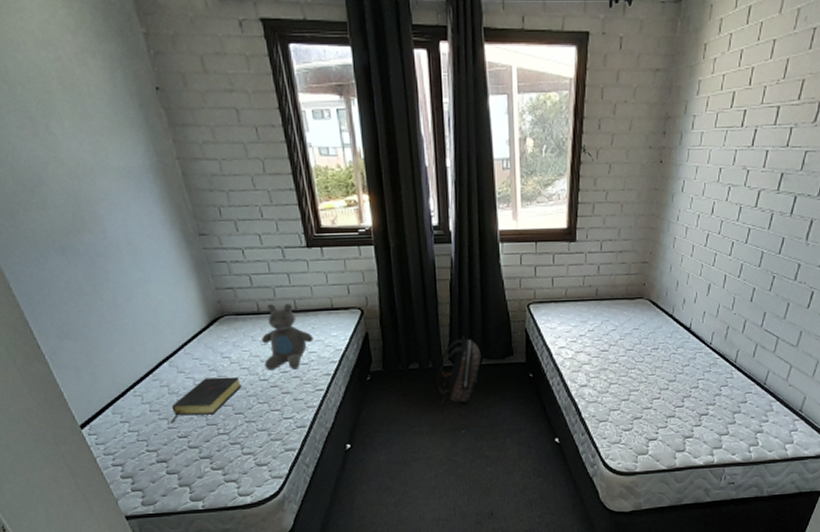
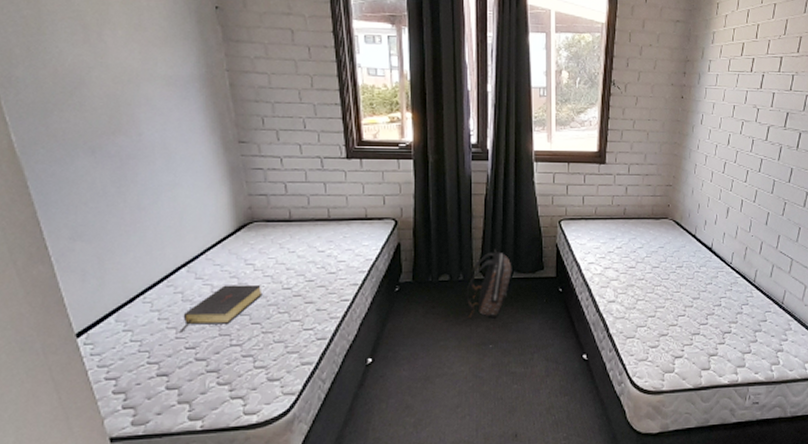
stuffed animal: present [262,303,314,371] -> none [290,212,344,279]

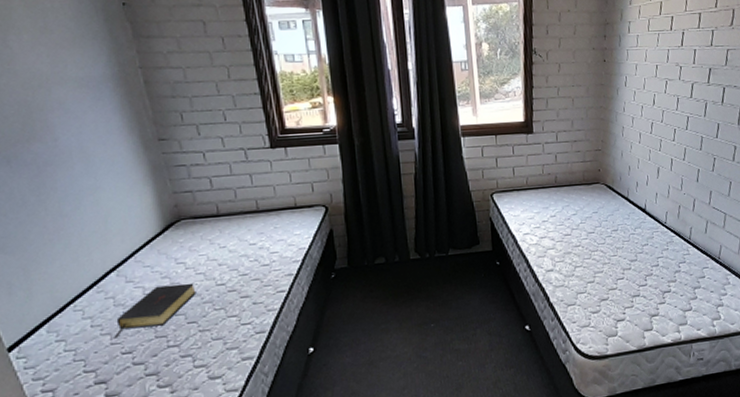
backpack: present [466,249,512,319] -> none [403,227,448,299]

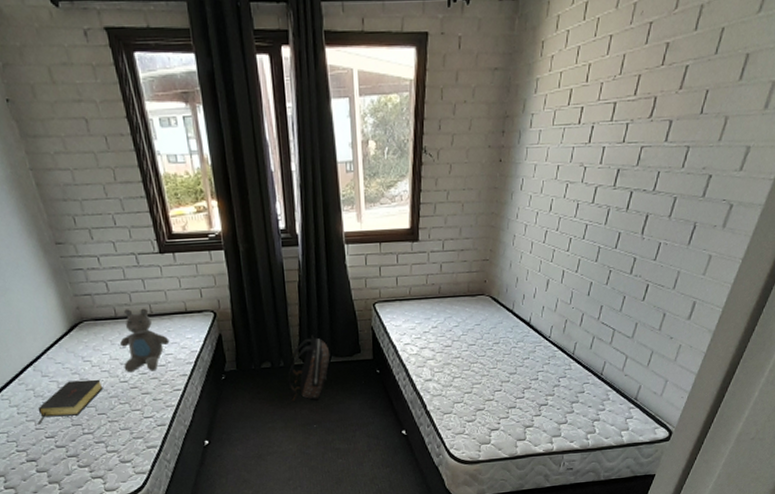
stuffed animal: none [220,204,276,274] -> present [120,308,170,373]
backpack: none [403,227,448,299] -> present [288,335,330,401]

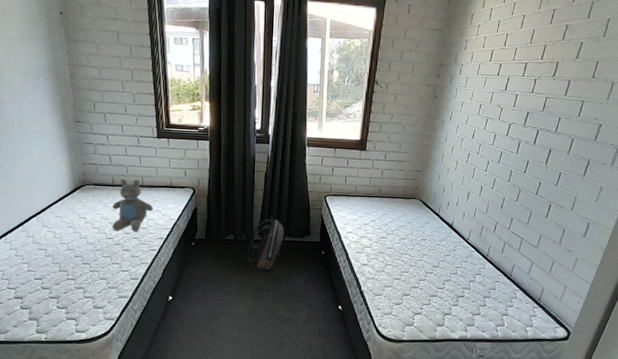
bible: present [37,379,103,425] -> none [30,233,91,267]

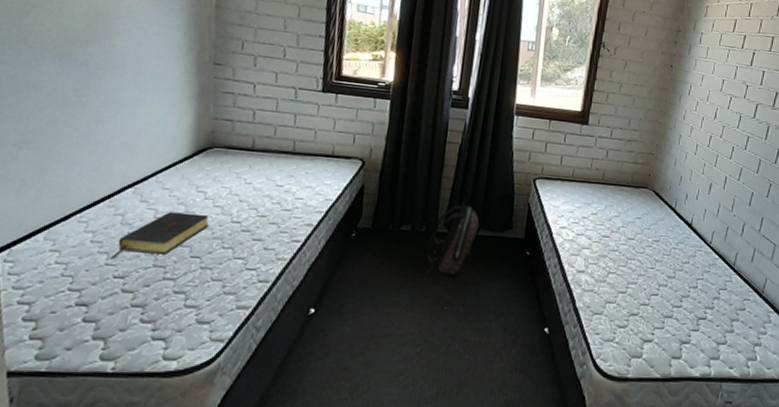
bible: none [30,233,91,267] -> present [110,211,209,259]
stuffed animal: present [112,179,153,232] -> none [241,142,305,215]

